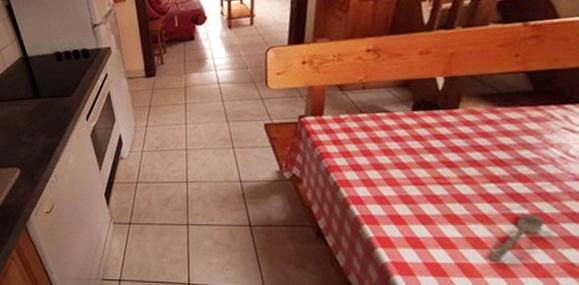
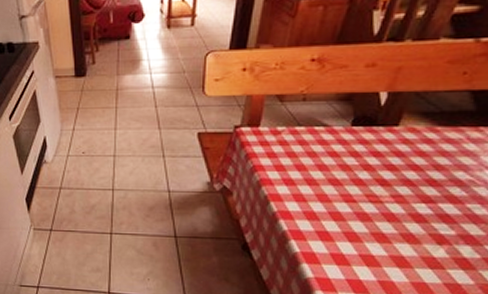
spoon: present [490,214,545,263] -> none [412,235,470,282]

